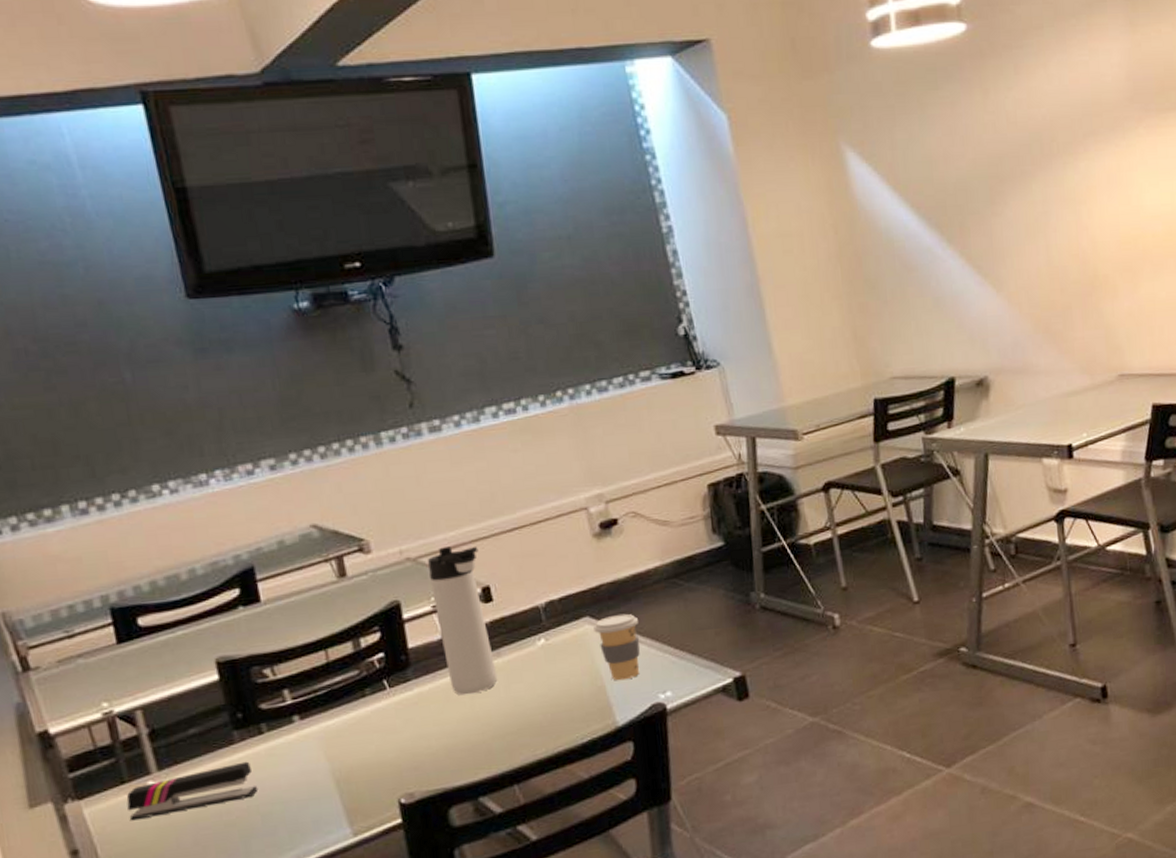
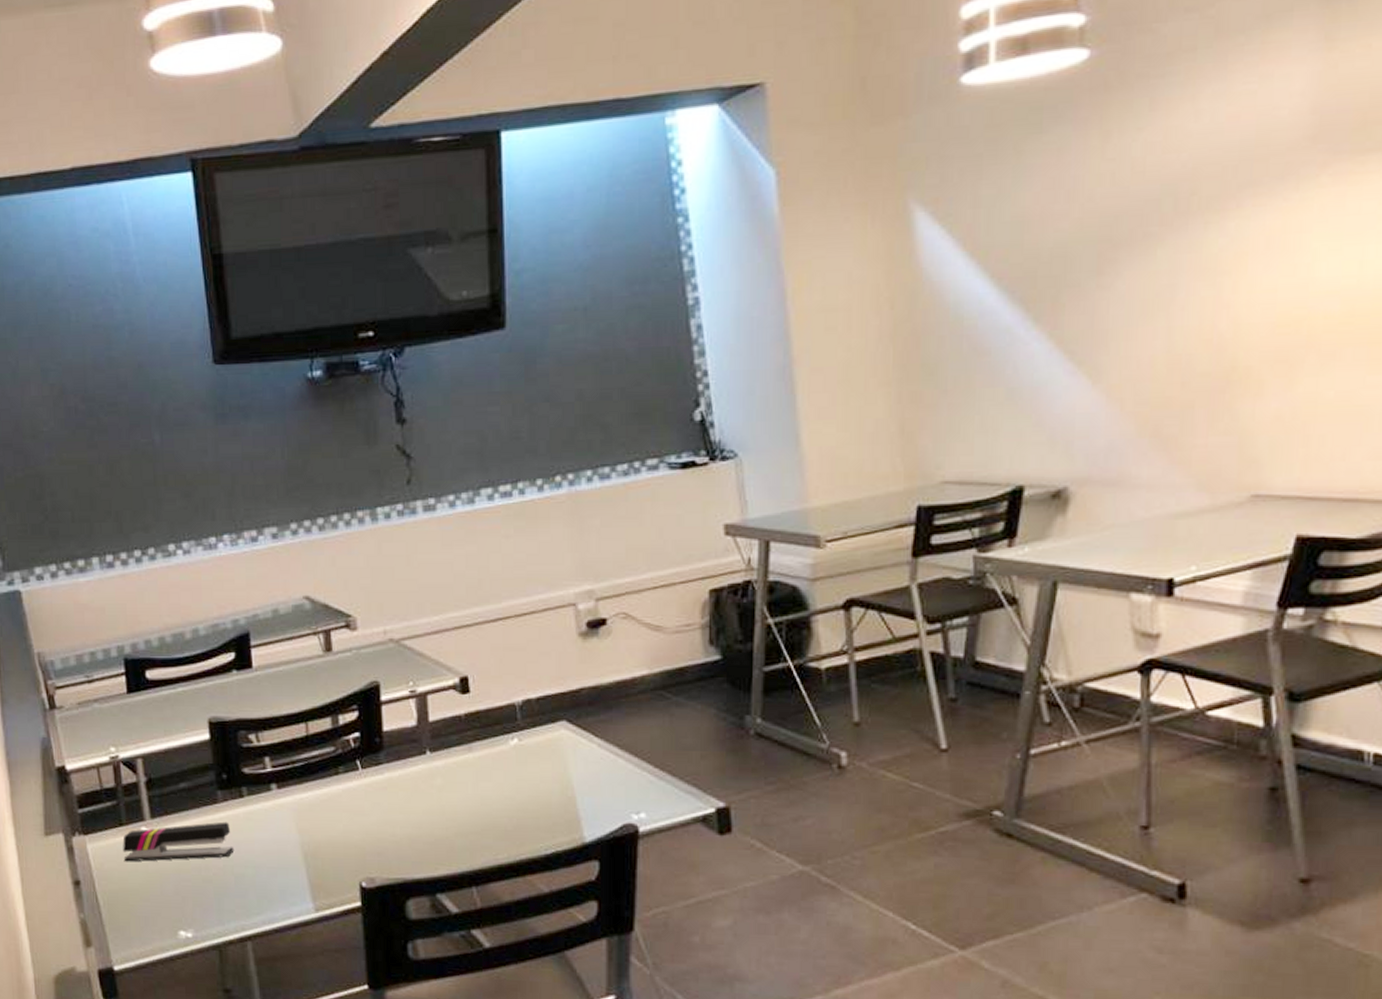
thermos bottle: present [428,546,498,695] -> none [410,631,467,787]
coffee cup: present [593,613,640,681] -> none [570,722,617,794]

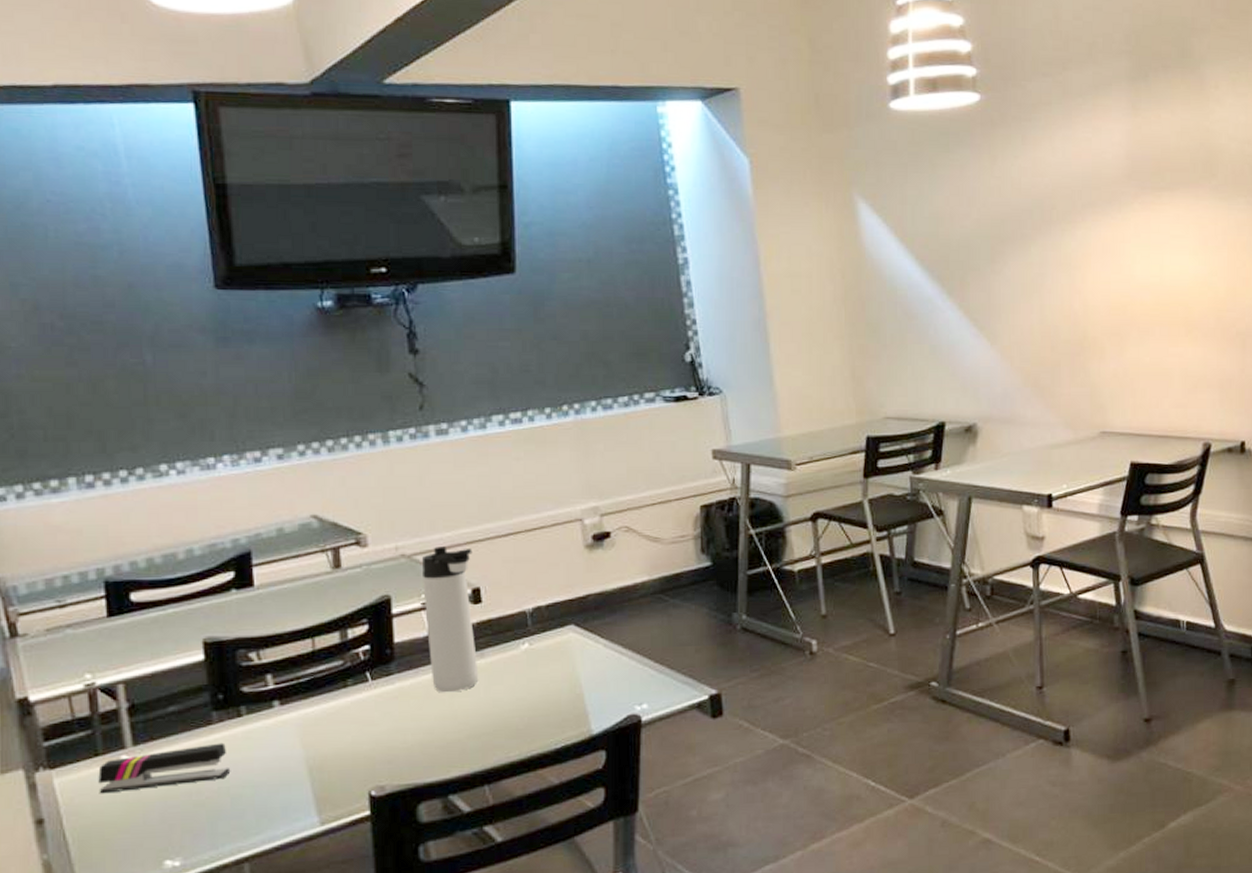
thermos bottle: none [410,631,467,787] -> present [422,546,479,693]

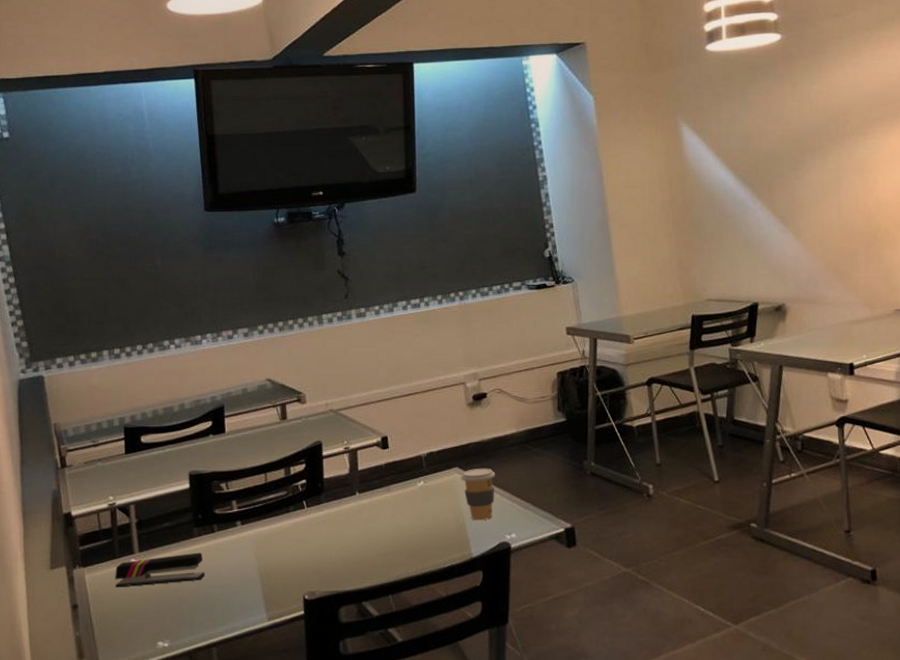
thermos bottle: present [422,546,479,693] -> none [345,404,386,519]
coffee cup: none [578,624,621,690] -> present [461,468,495,521]

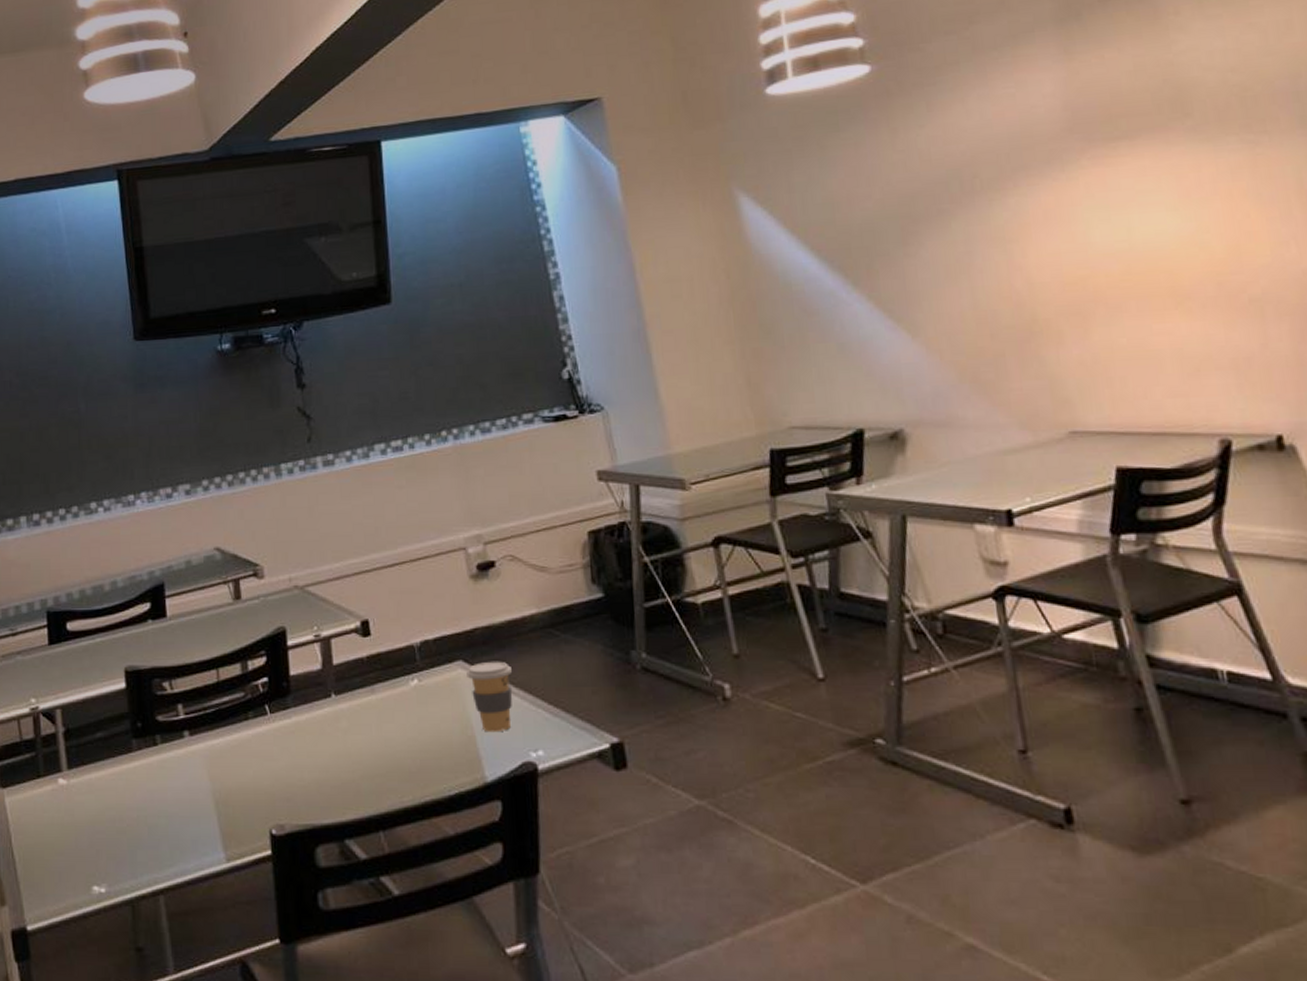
stapler: present [115,552,206,588] -> none [40,771,148,815]

